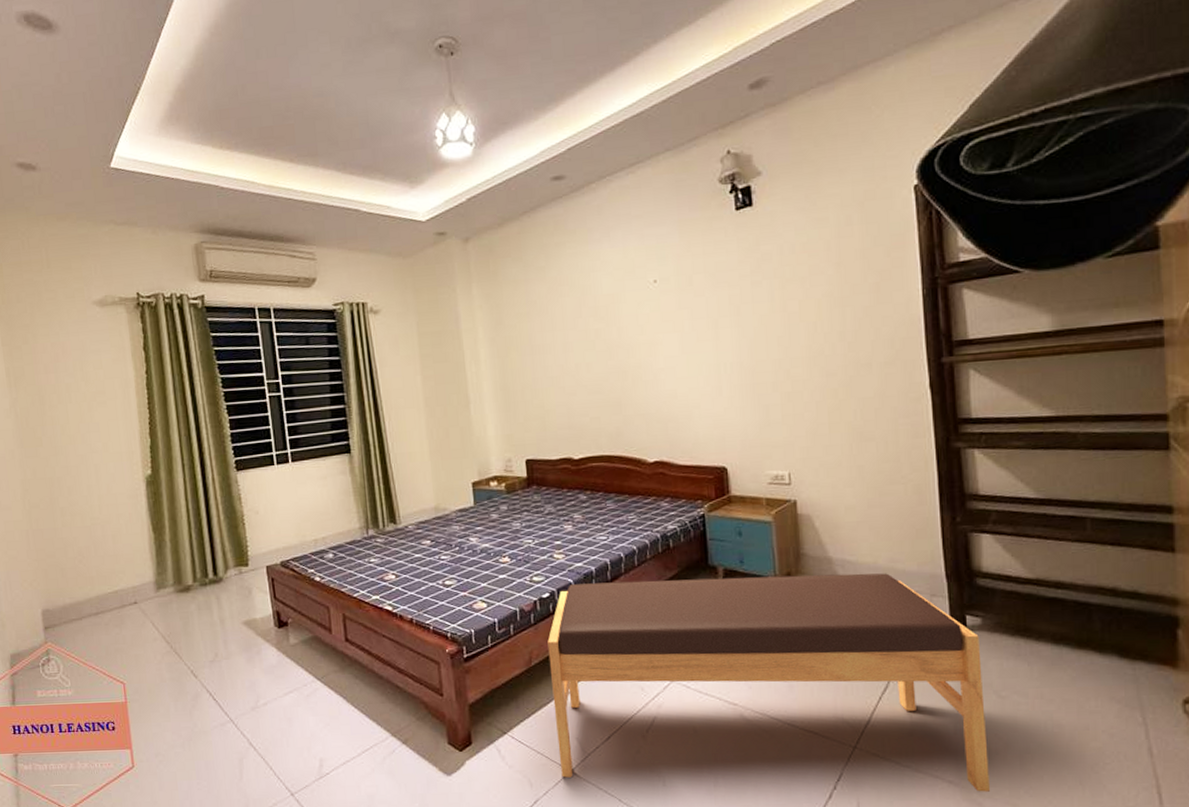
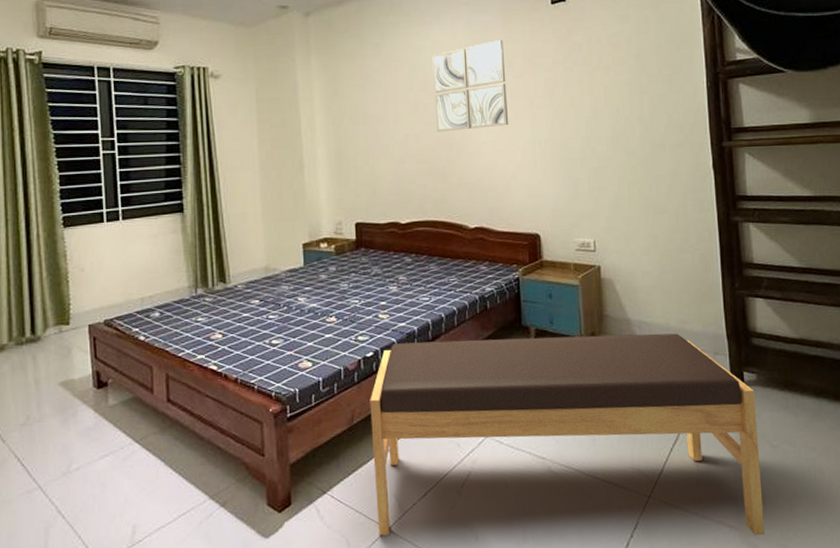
wall art: none [602,255,690,360] -> present [432,40,509,133]

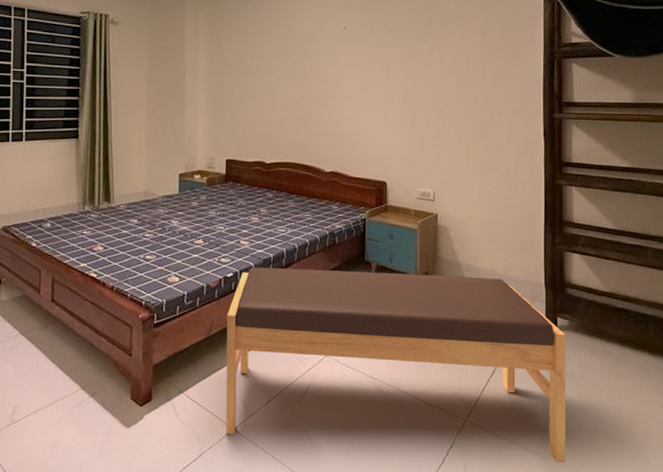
wall art: present [432,40,509,133] -> none [303,10,367,86]

